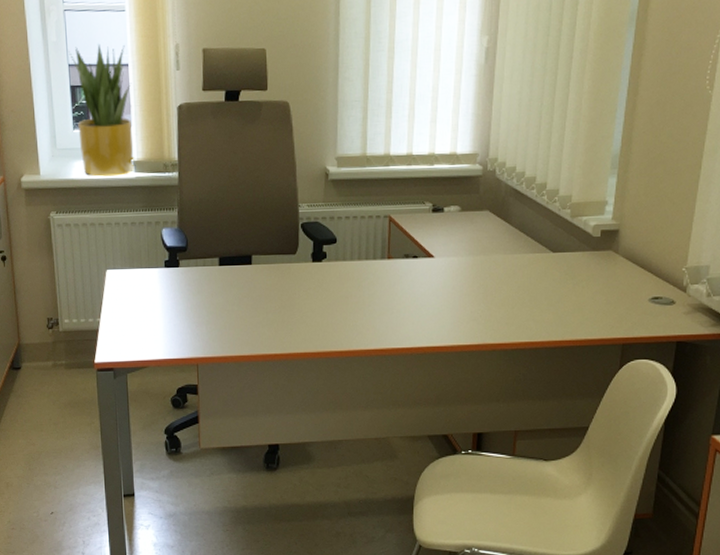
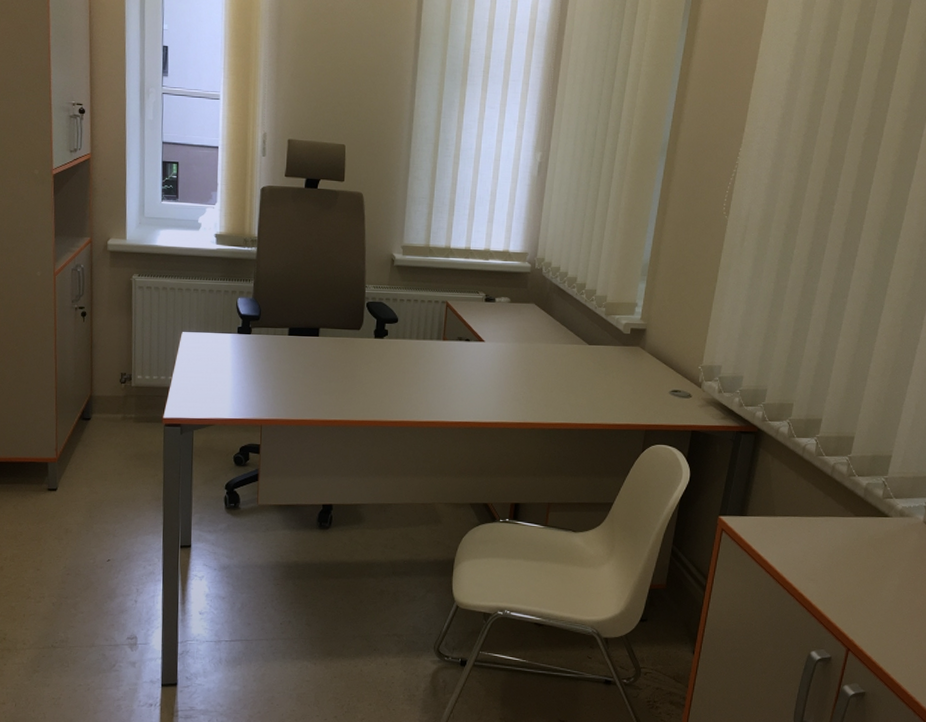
planter: present [68,44,134,177] -> none [163,126,220,247]

